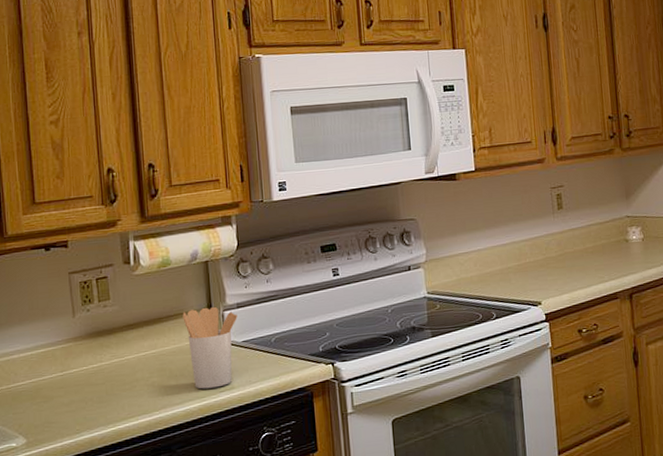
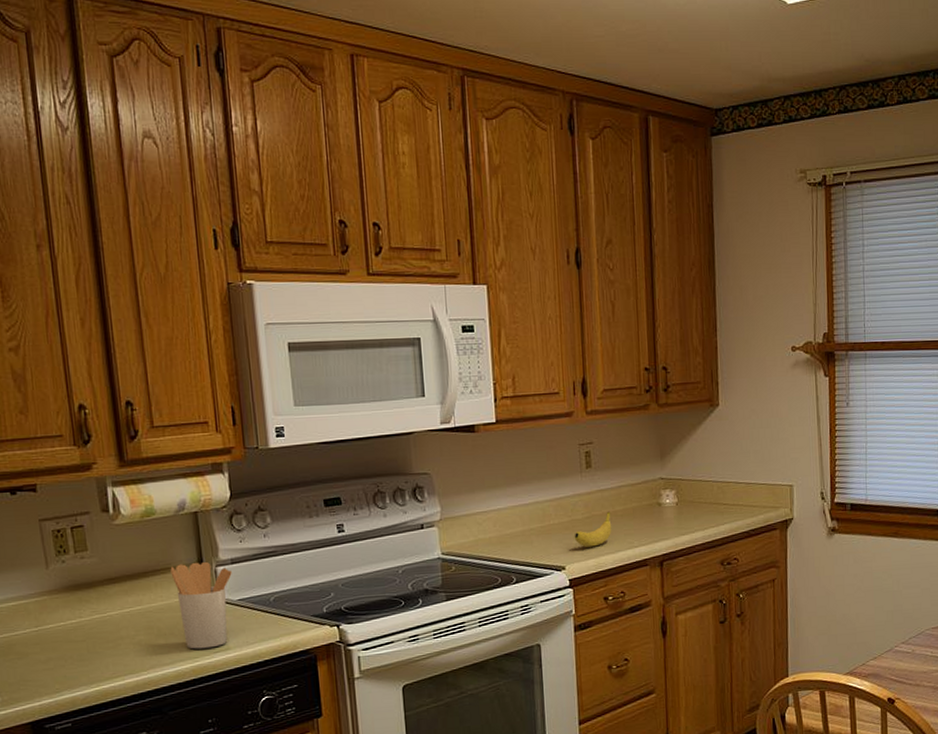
fruit: none [548,248,584,283] -> present [574,511,612,547]

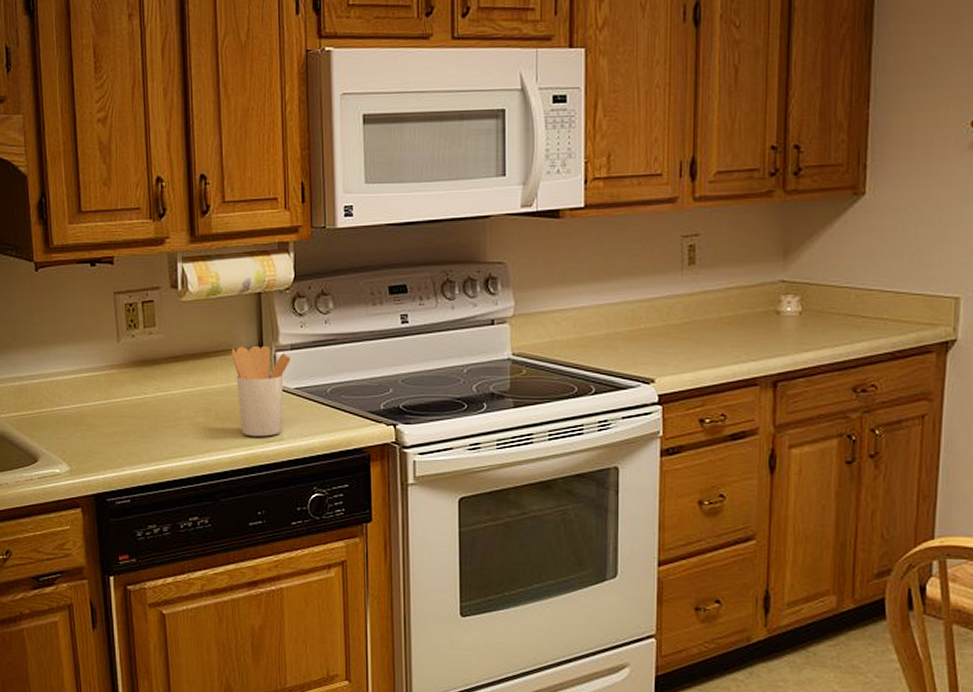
fruit: present [574,511,612,547] -> none [668,317,716,358]

